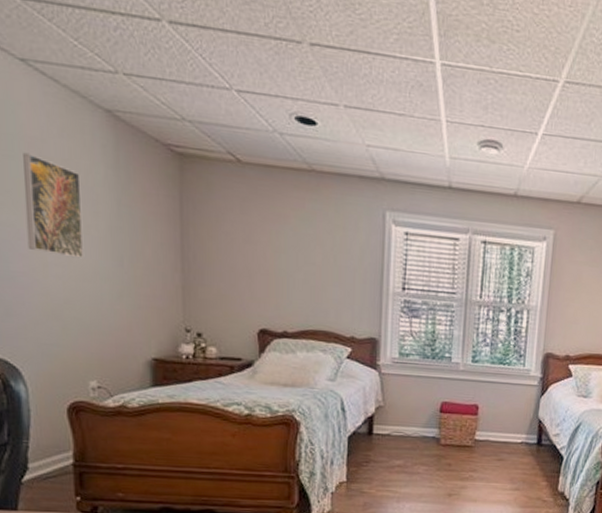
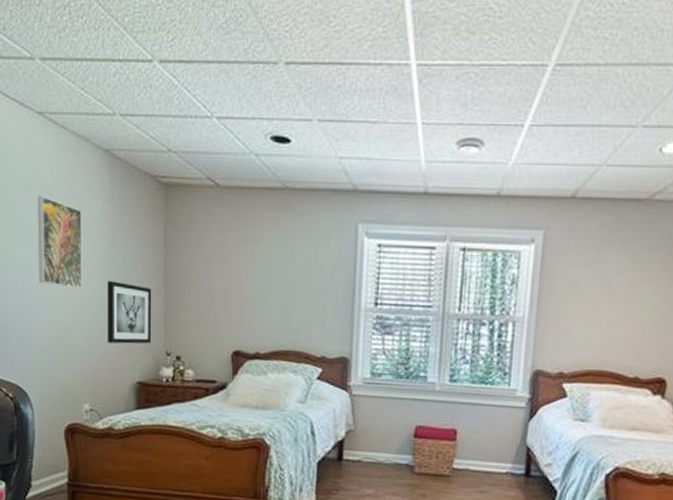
wall art: none [114,251,169,320] -> present [107,280,152,344]

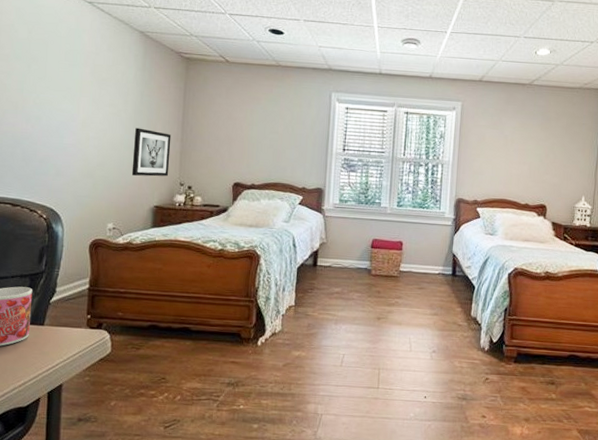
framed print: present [37,195,83,289] -> none [77,62,118,134]

